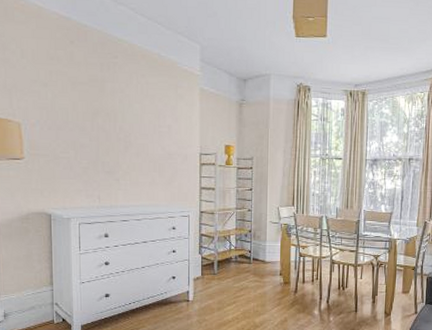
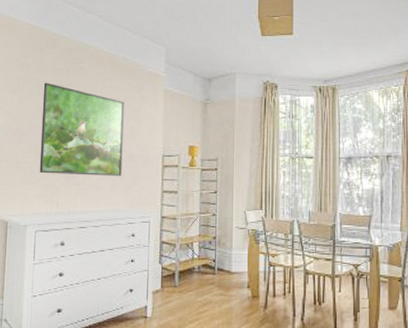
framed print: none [77,77,161,173] -> present [39,82,124,176]

